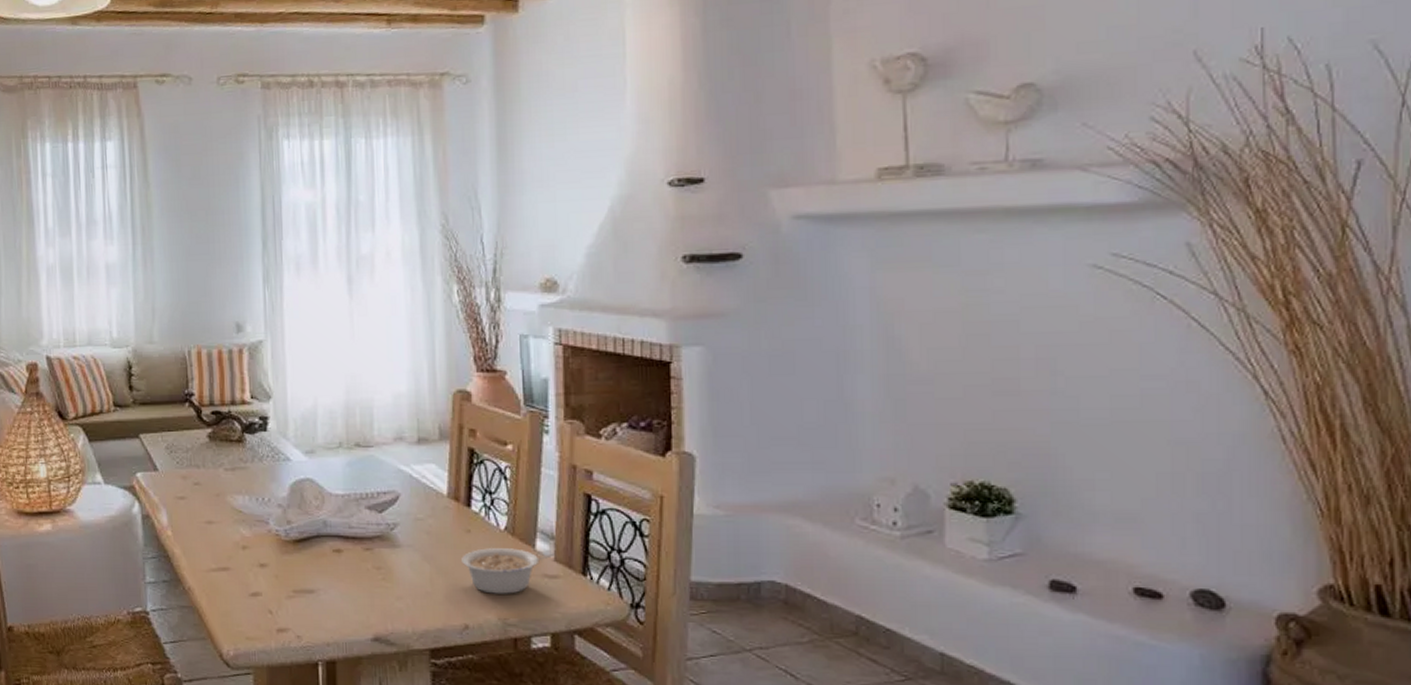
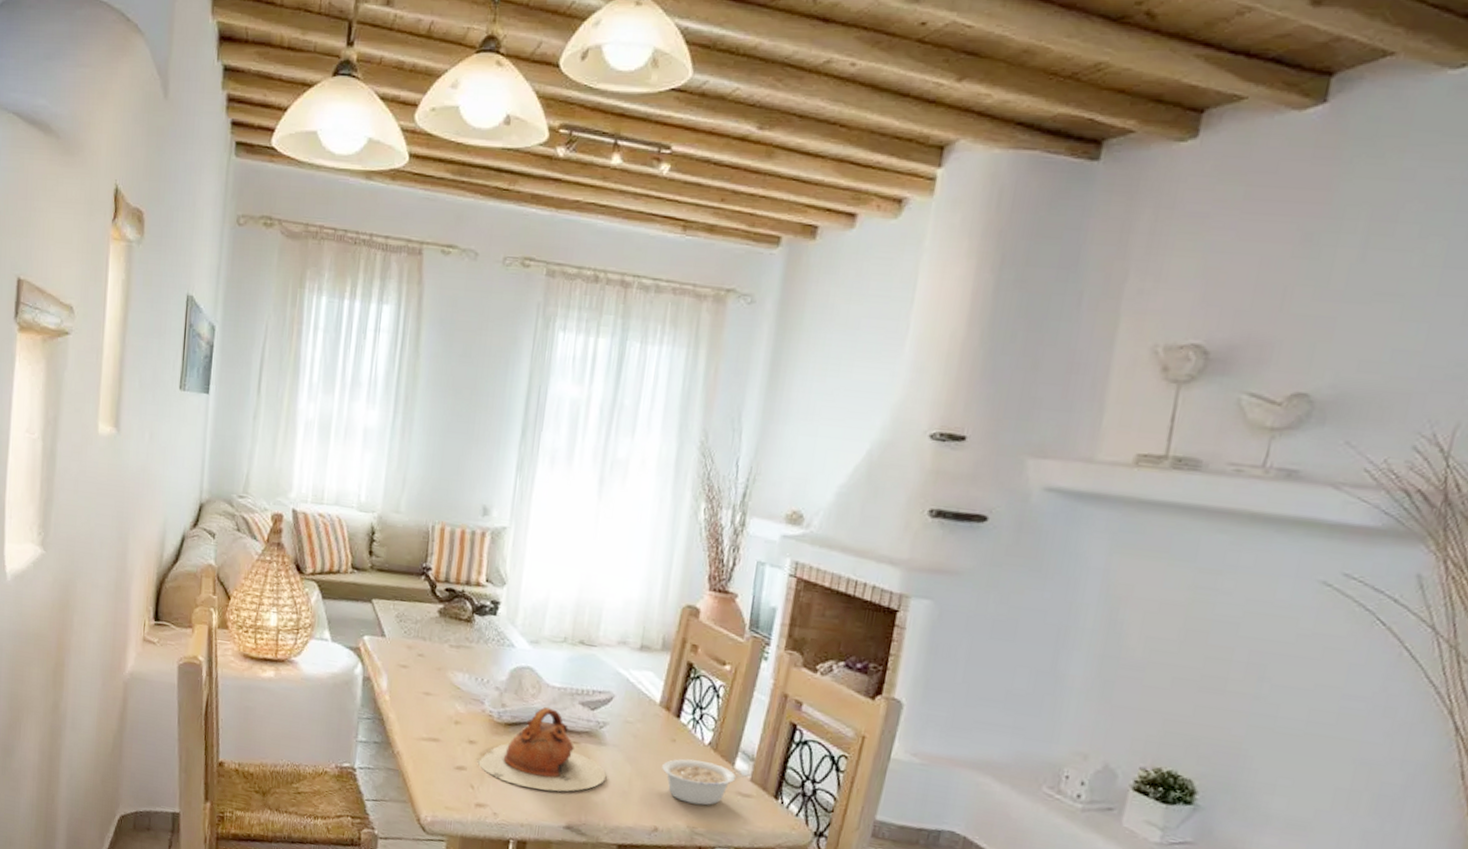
teapot: none [271,516,405,604] -> present [477,706,606,792]

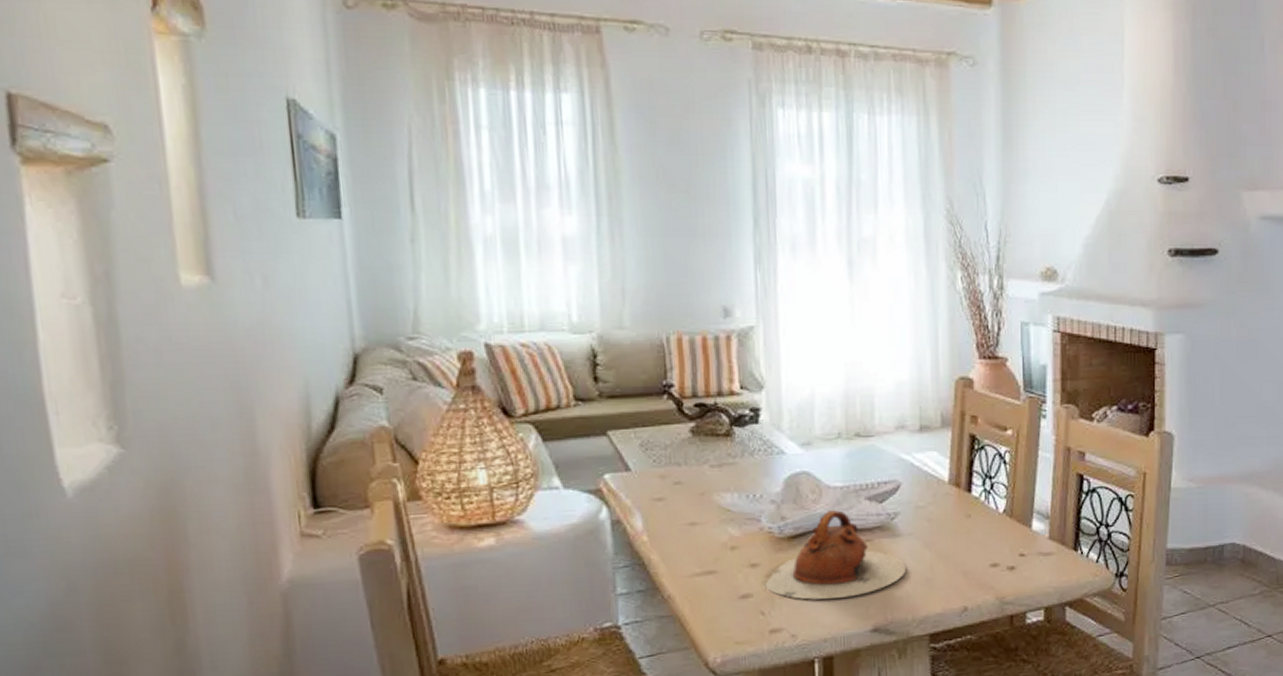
legume: present [662,759,752,806] -> none [961,530,1049,575]

